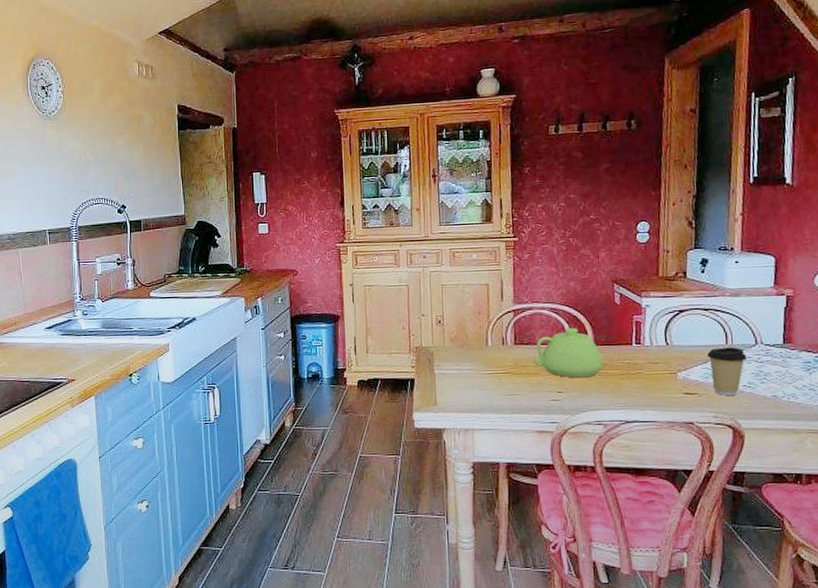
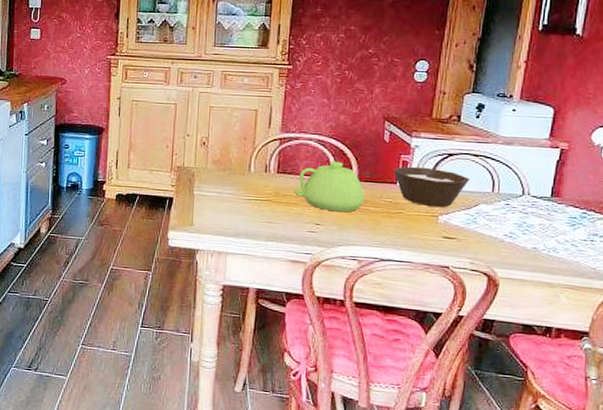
bowl: none [628,325,703,364] -> present [393,166,470,207]
coffee cup: present [707,347,747,395] -> none [472,195,512,243]

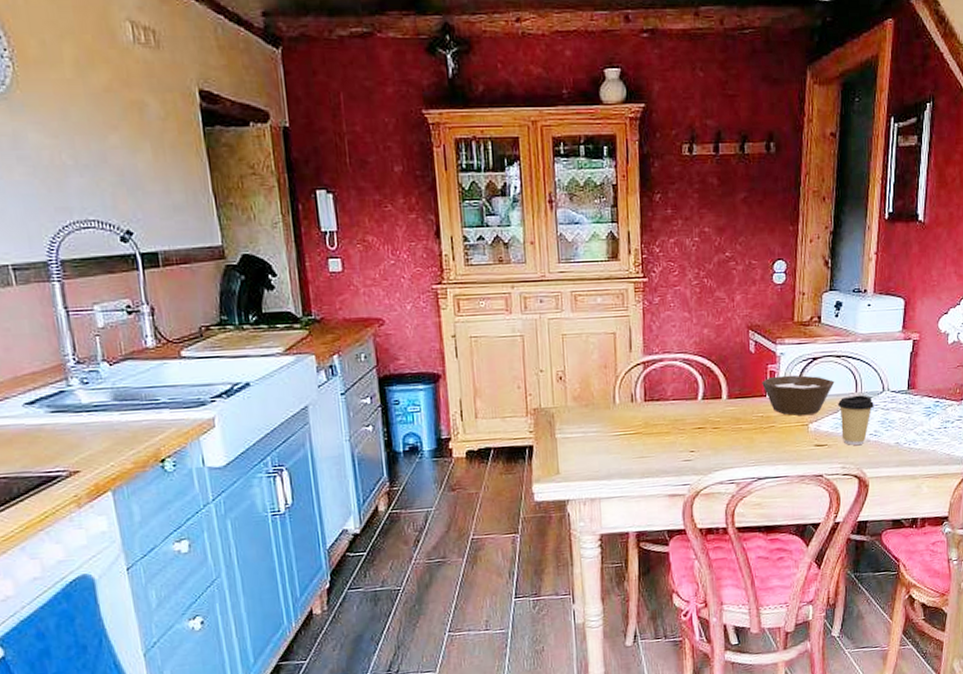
teapot: present [295,161,365,213] -> none [665,379,736,435]
coffee cup: none [472,195,512,243] -> present [838,395,874,445]

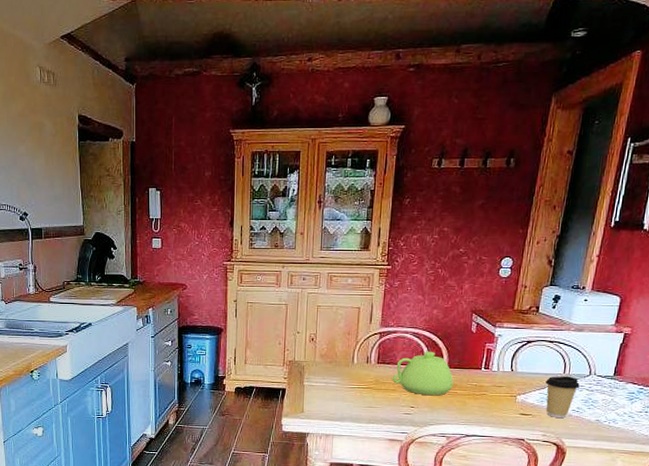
teapot: none [665,379,736,435] -> present [393,351,454,396]
bowl: present [762,375,835,416] -> none [479,353,545,388]

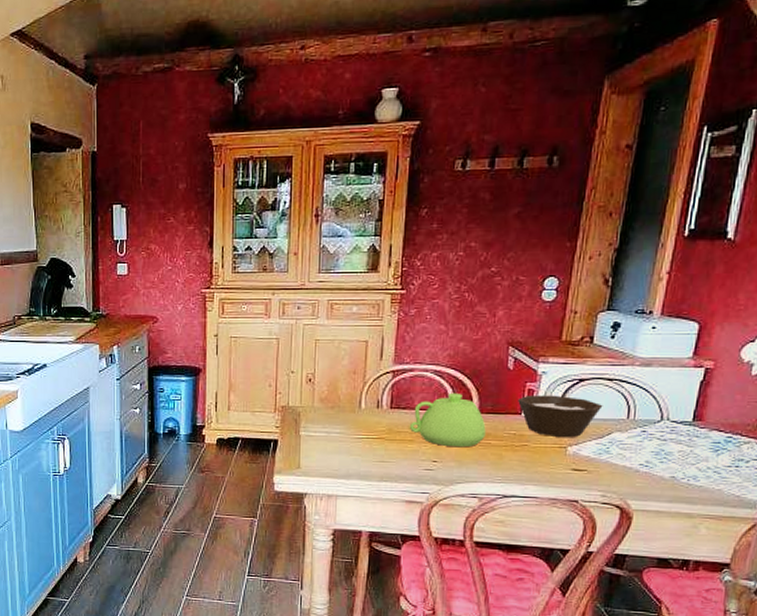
bowl: none [479,353,545,388] -> present [518,394,603,437]
coffee cup: present [546,376,580,418] -> none [604,422,649,474]

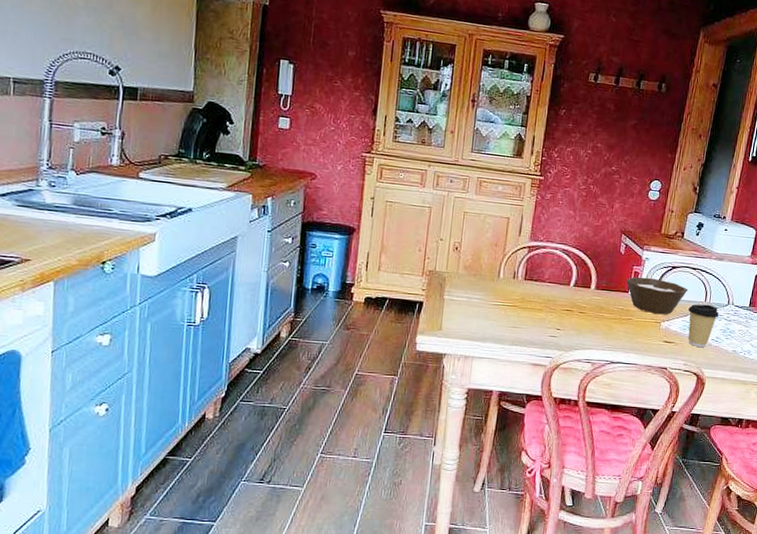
teapot: present [410,392,486,448] -> none [540,269,601,318]
coffee cup: none [604,422,649,474] -> present [688,304,719,347]

